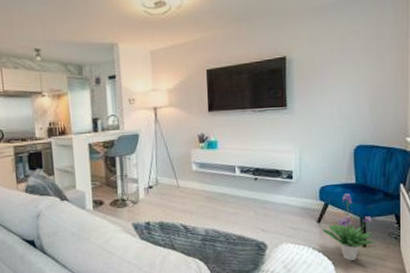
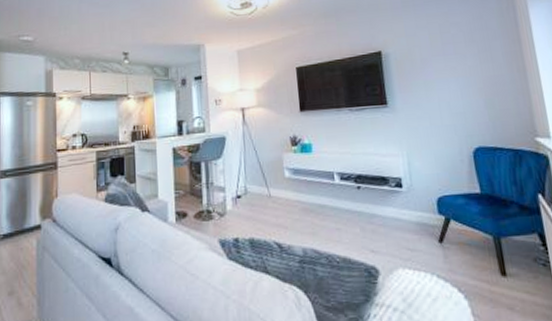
potted plant: present [322,193,378,261] -> none [446,206,521,294]

